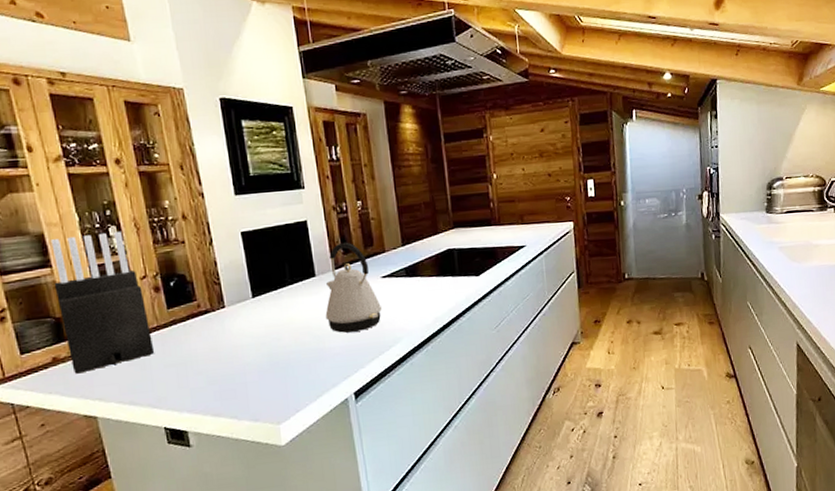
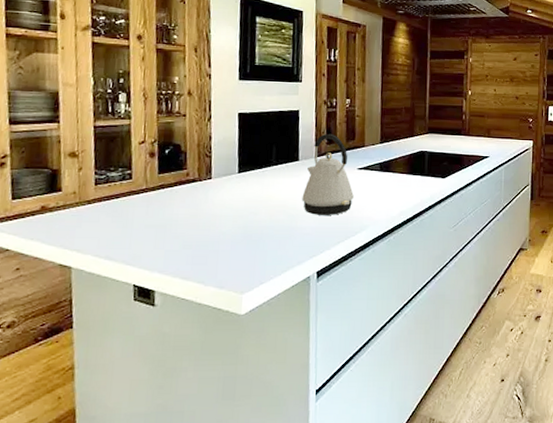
knife block: present [51,231,155,374] -> none [57,97,139,224]

